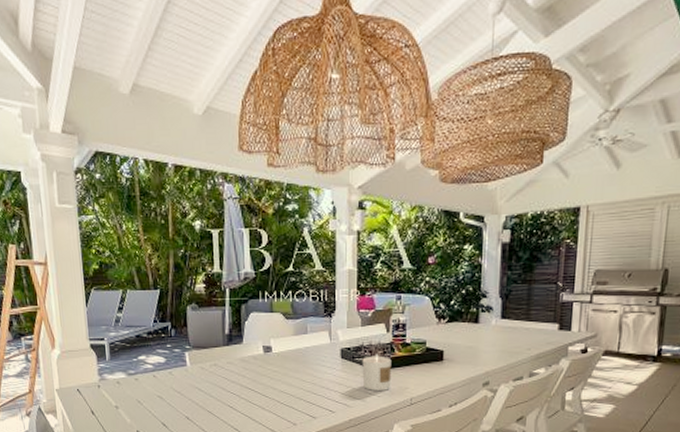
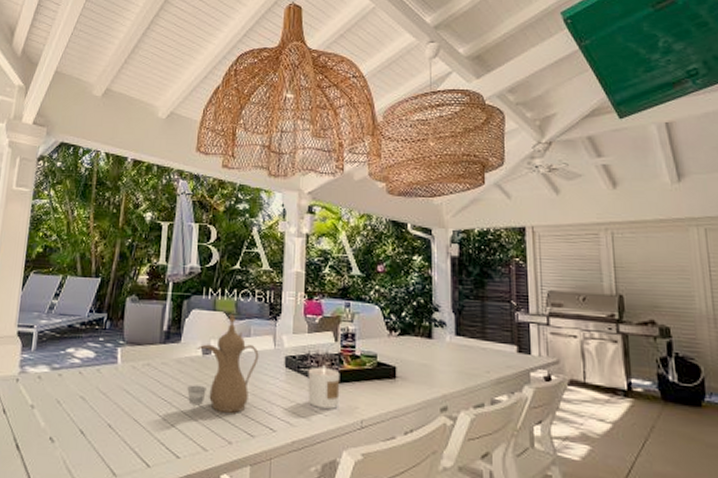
teapot: none [253,314,316,400] -> present [187,314,259,413]

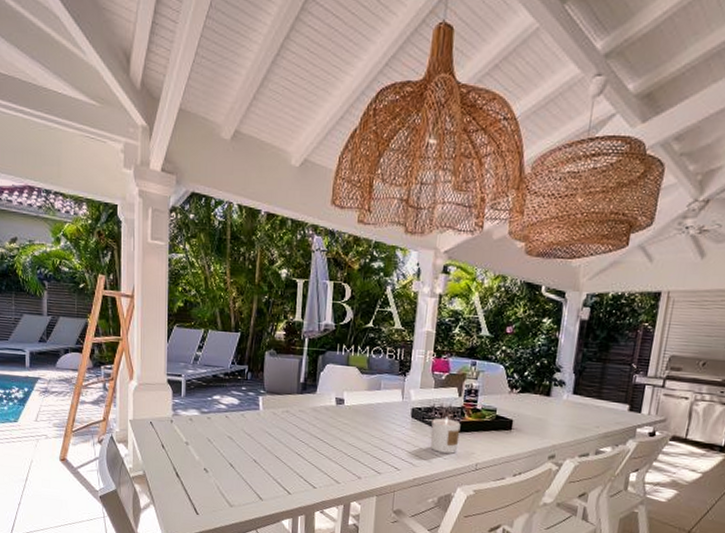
teapot: present [187,314,259,413] -> none [322,369,388,454]

